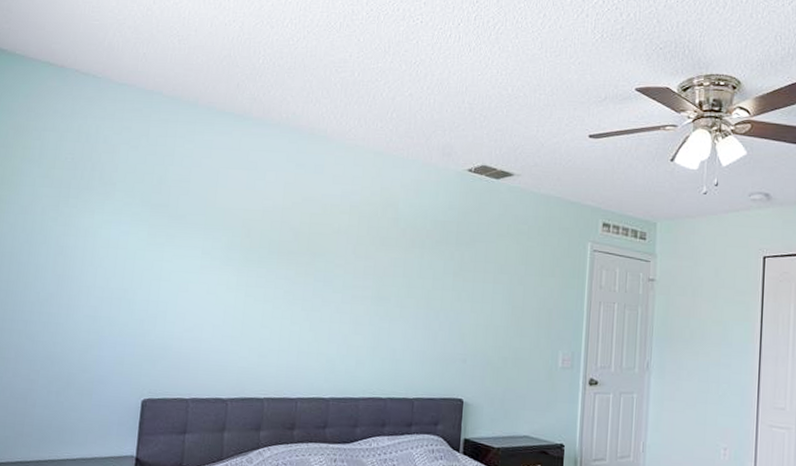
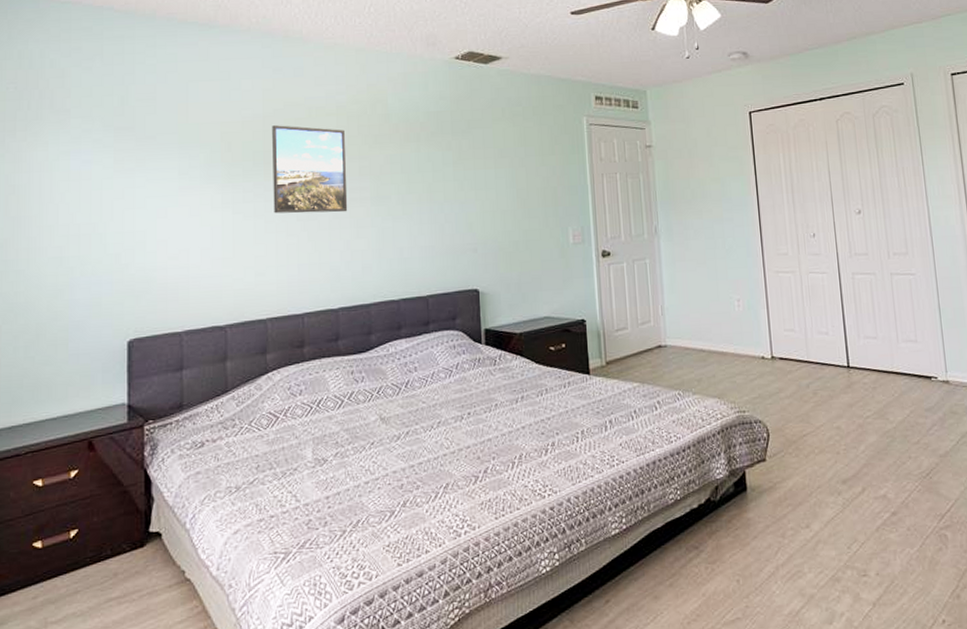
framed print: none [281,217,355,308] -> present [272,125,348,214]

